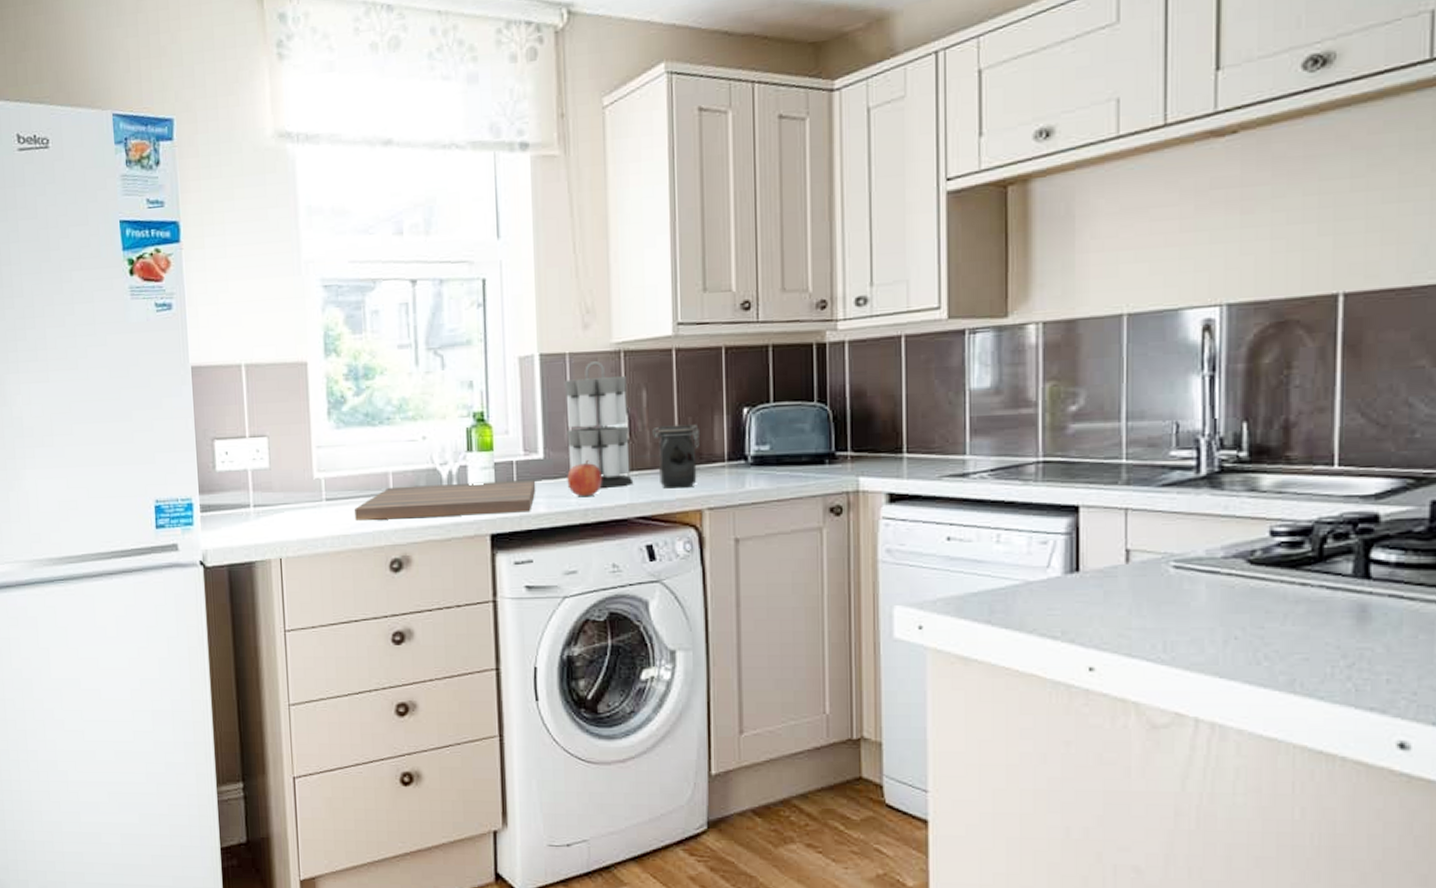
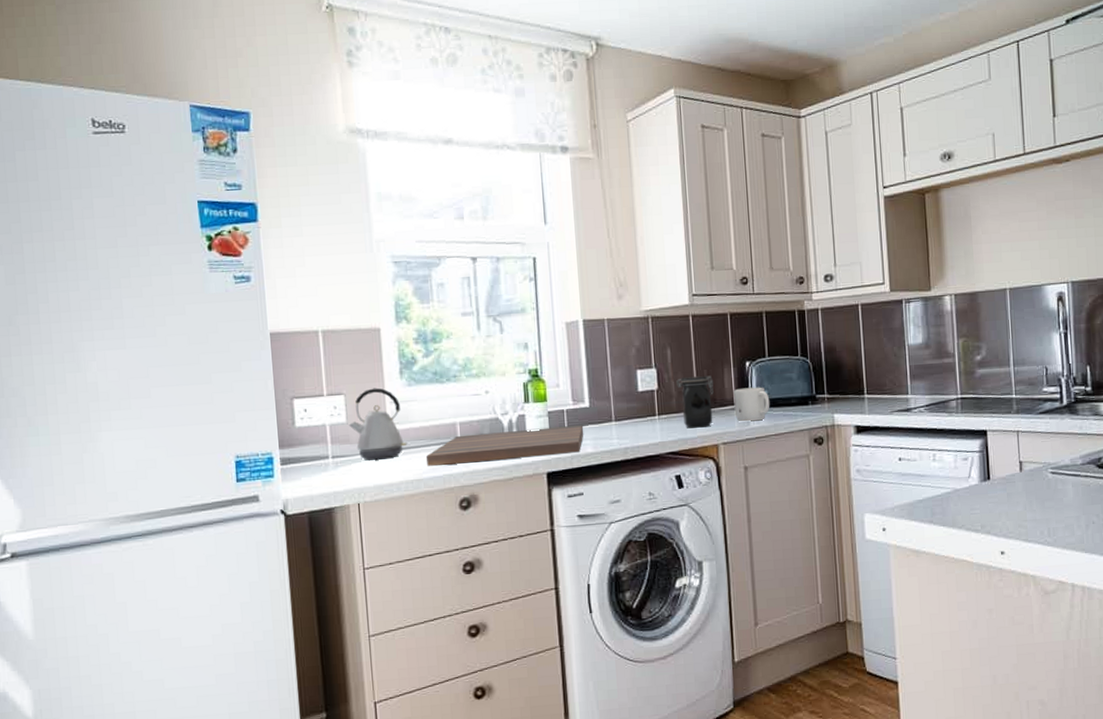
kettle: none [271,430,335,511] -> present [348,387,408,461]
spice rack: present [564,361,634,488] -> none [604,326,663,430]
fruit: present [567,460,603,496] -> none [609,407,639,437]
mug: none [725,439,773,483] -> present [733,387,770,422]

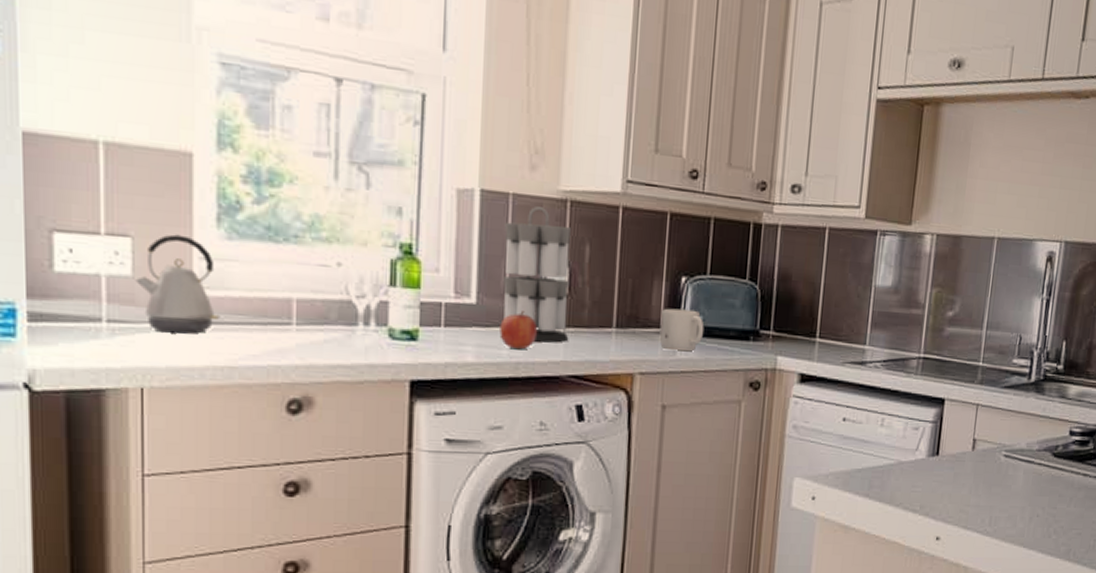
cutting board: present [426,425,584,466] -> none [246,316,466,360]
spice rack: none [604,326,663,430] -> present [503,207,572,343]
fruit: none [609,407,639,437] -> present [499,311,538,349]
jar: present [676,375,714,428] -> none [592,283,640,350]

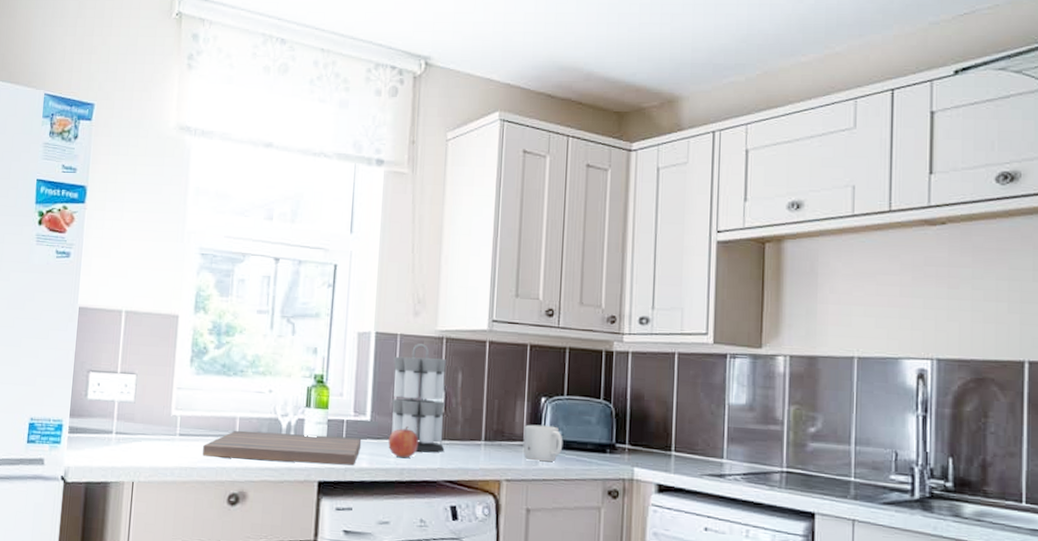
kettle: present [135,234,221,334] -> none [135,372,188,443]
cutting board: none [246,316,466,360] -> present [203,430,362,466]

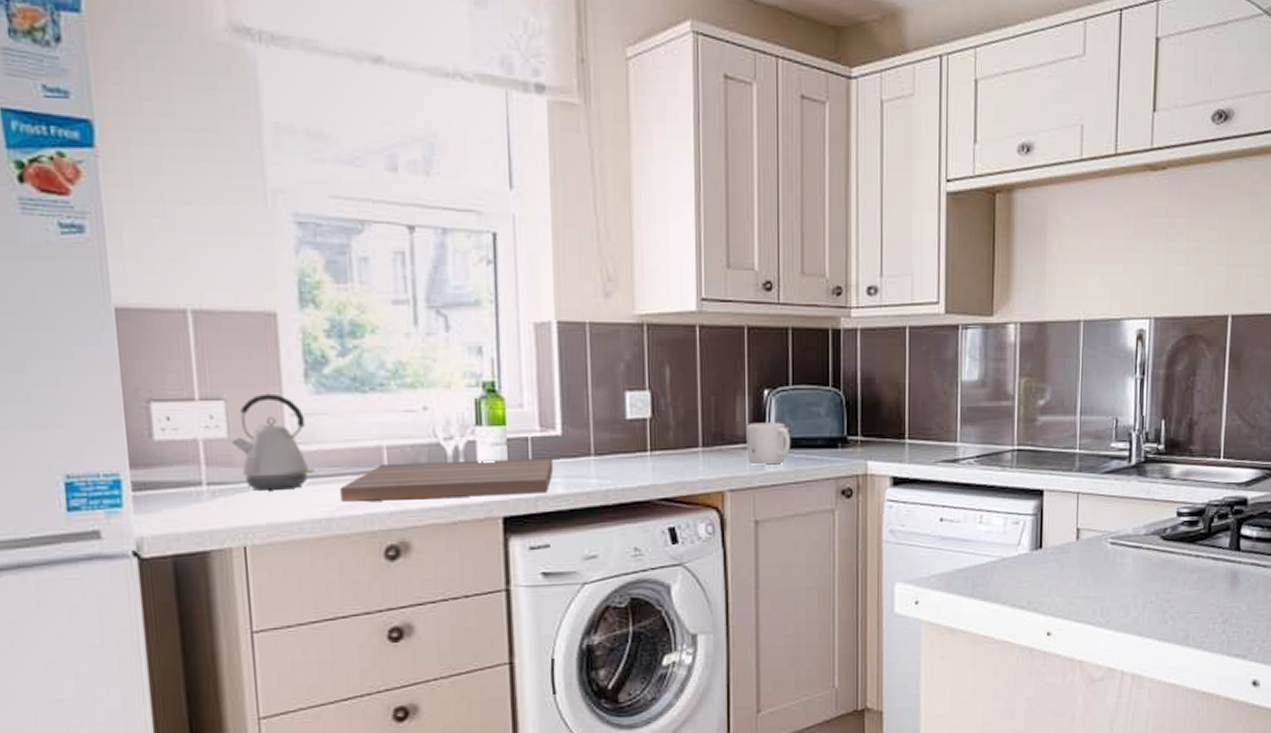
kettle: none [135,372,188,443] -> present [230,393,315,491]
fruit: present [388,426,419,458] -> none [587,438,625,476]
spice rack: present [392,344,447,453] -> none [584,333,656,468]

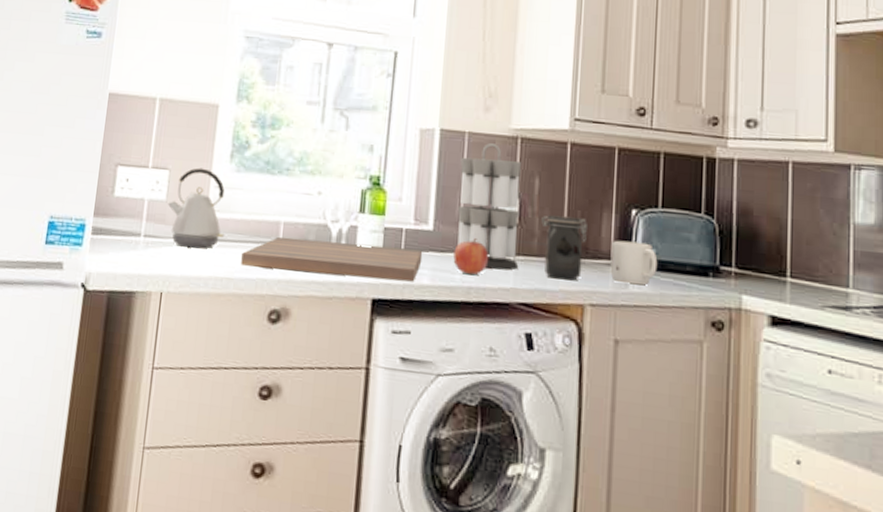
spice rack: none [584,333,656,468] -> present [457,143,522,270]
fruit: none [587,438,625,476] -> present [453,238,489,275]
jar: none [675,403,723,470] -> present [541,214,589,281]

